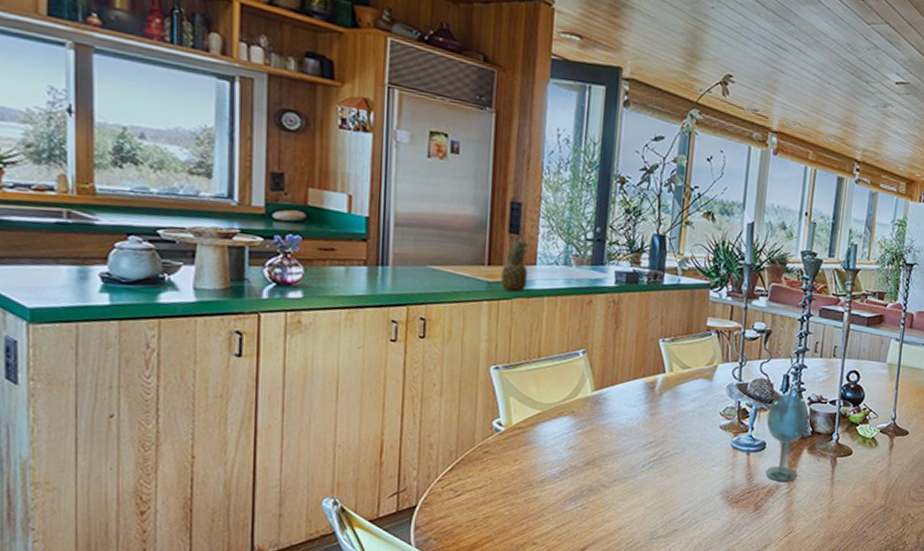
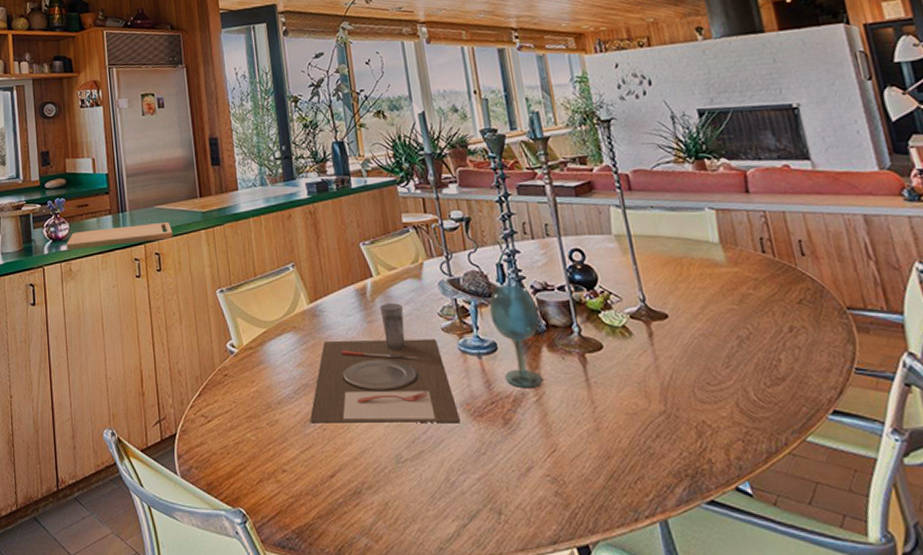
cutting board: none [296,278,446,305] -> present [66,221,173,250]
fruit: present [501,238,530,293] -> none [211,168,234,219]
place setting: none [571,399,718,507] -> present [309,303,460,423]

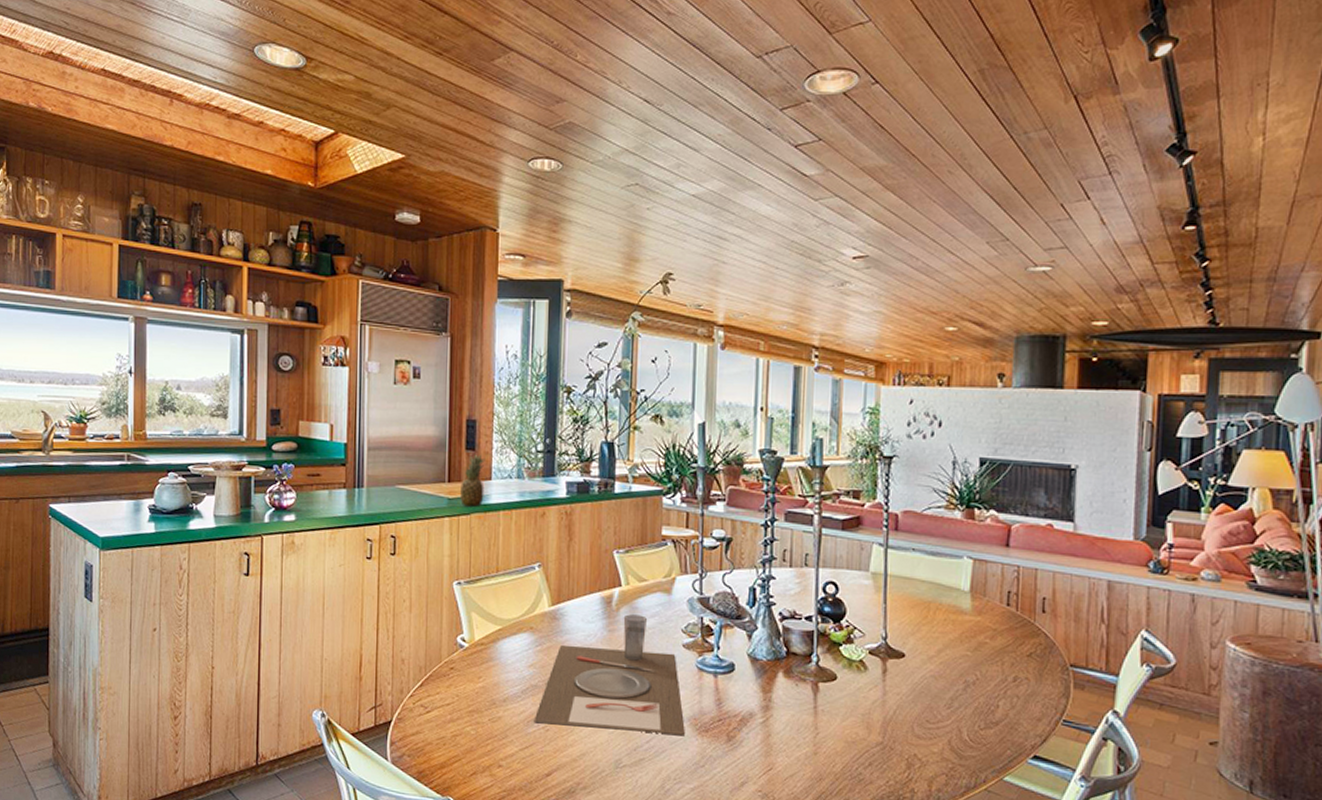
cutting board: present [66,221,173,250] -> none [291,502,413,523]
fruit: none [211,168,234,219] -> present [460,454,485,508]
wine glass: present [489,285,543,387] -> none [733,609,782,709]

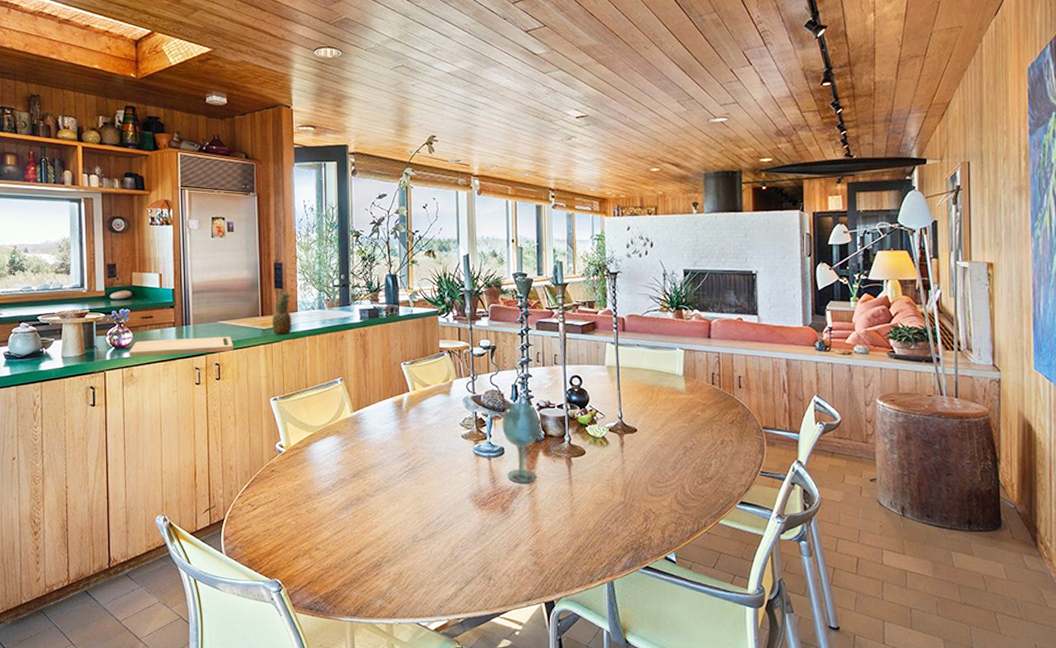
cutting board: none [291,502,413,523] -> present [129,336,233,357]
place setting: present [533,614,685,735] -> none [343,414,468,510]
wine glass: none [733,609,782,709] -> present [502,402,540,483]

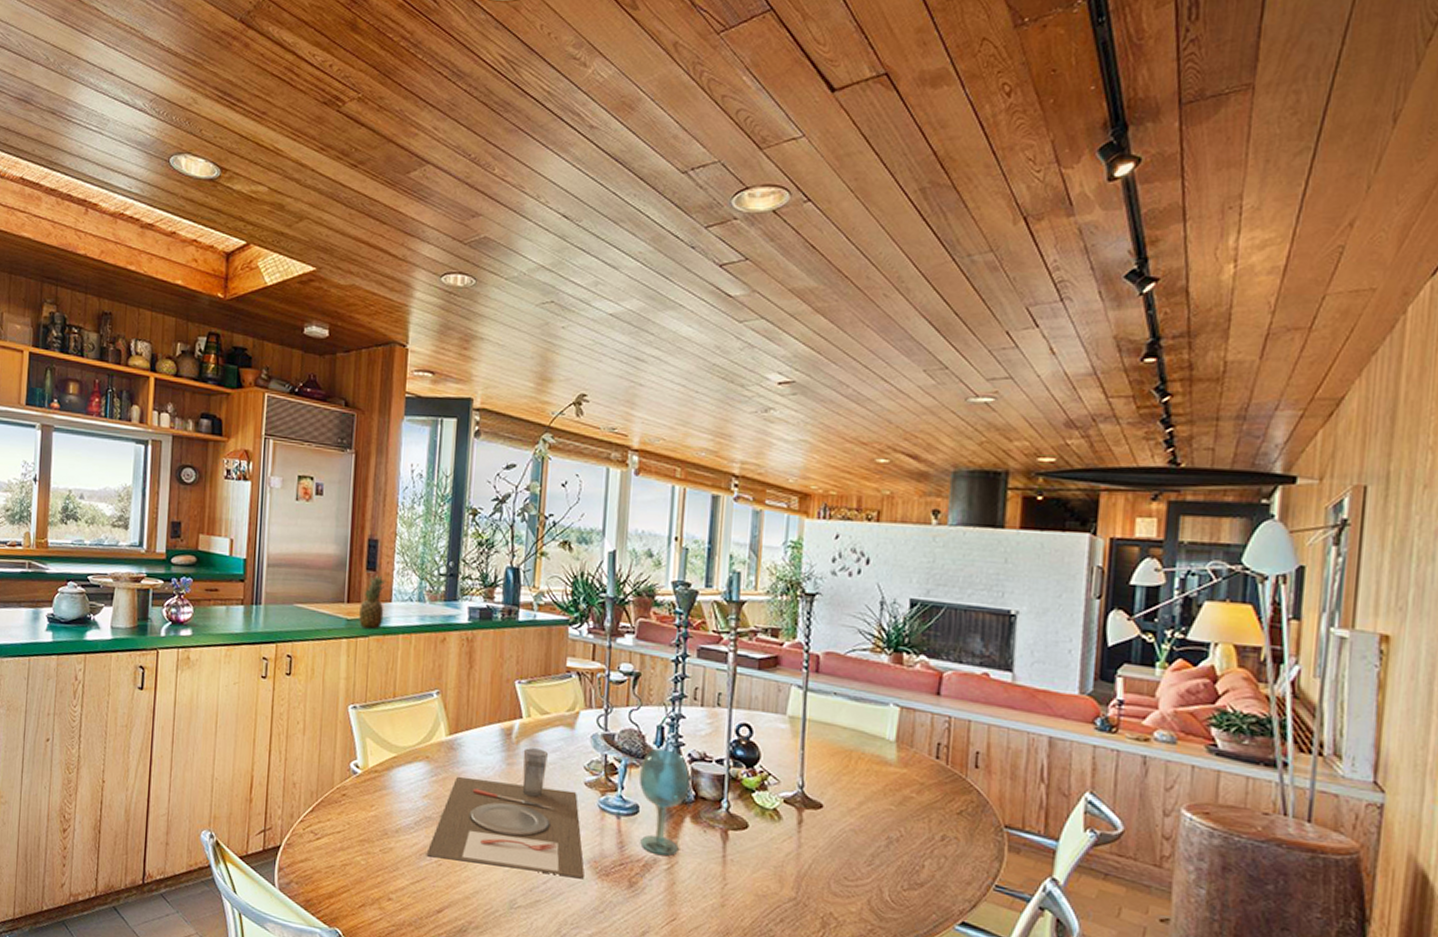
cutting board: present [129,336,233,357] -> none [187,617,310,643]
place setting: none [343,414,468,510] -> present [426,748,584,878]

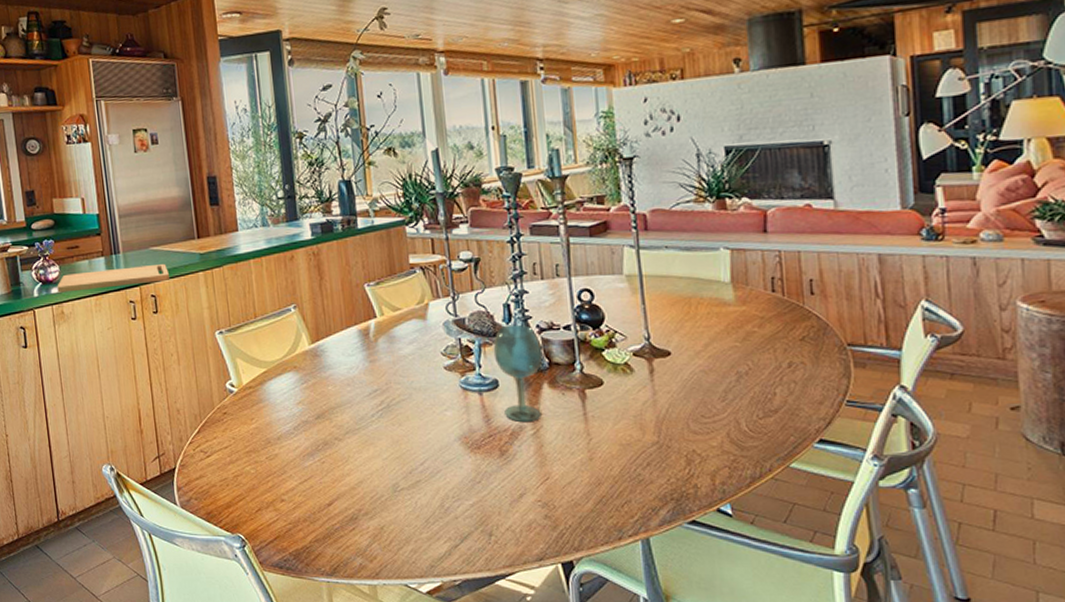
cutting board: none [187,617,310,643] -> present [57,263,169,293]
fruit: present [359,575,386,631] -> none [209,208,234,261]
place setting: present [426,748,584,878] -> none [309,343,457,456]

